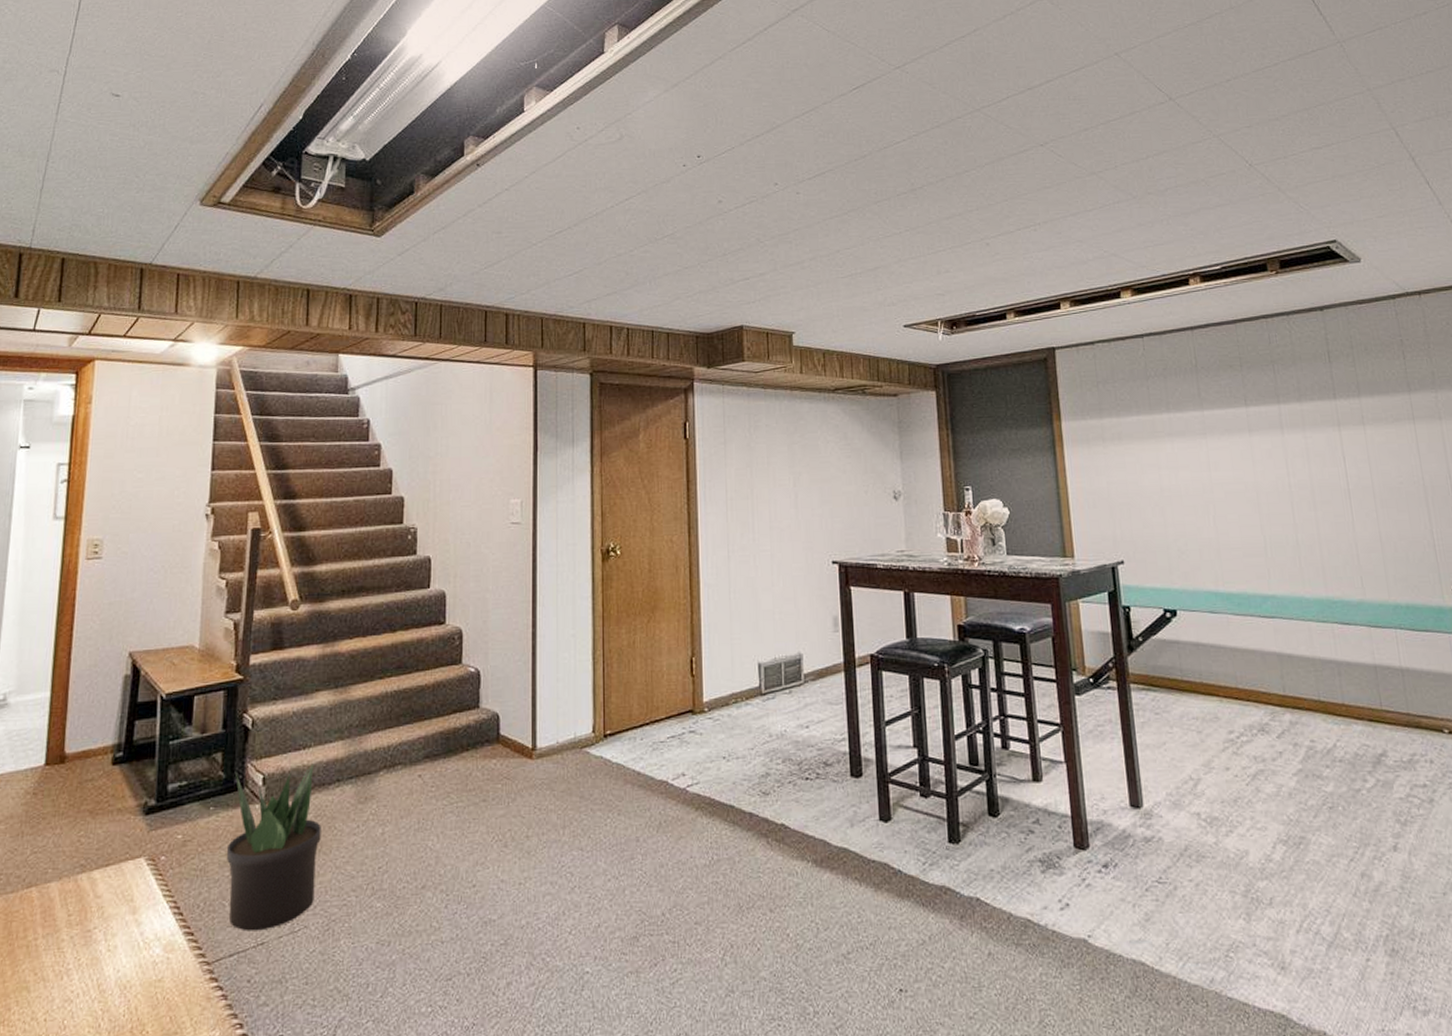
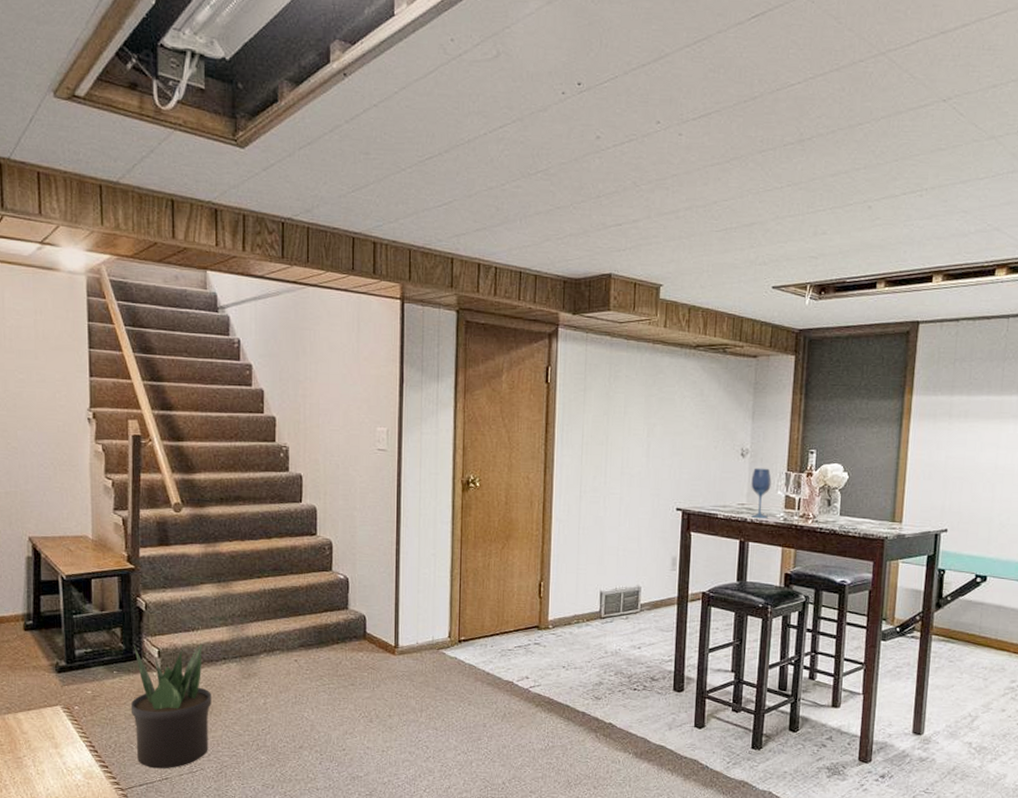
wineglass: none [907,510,931,566] -> present [751,468,772,519]

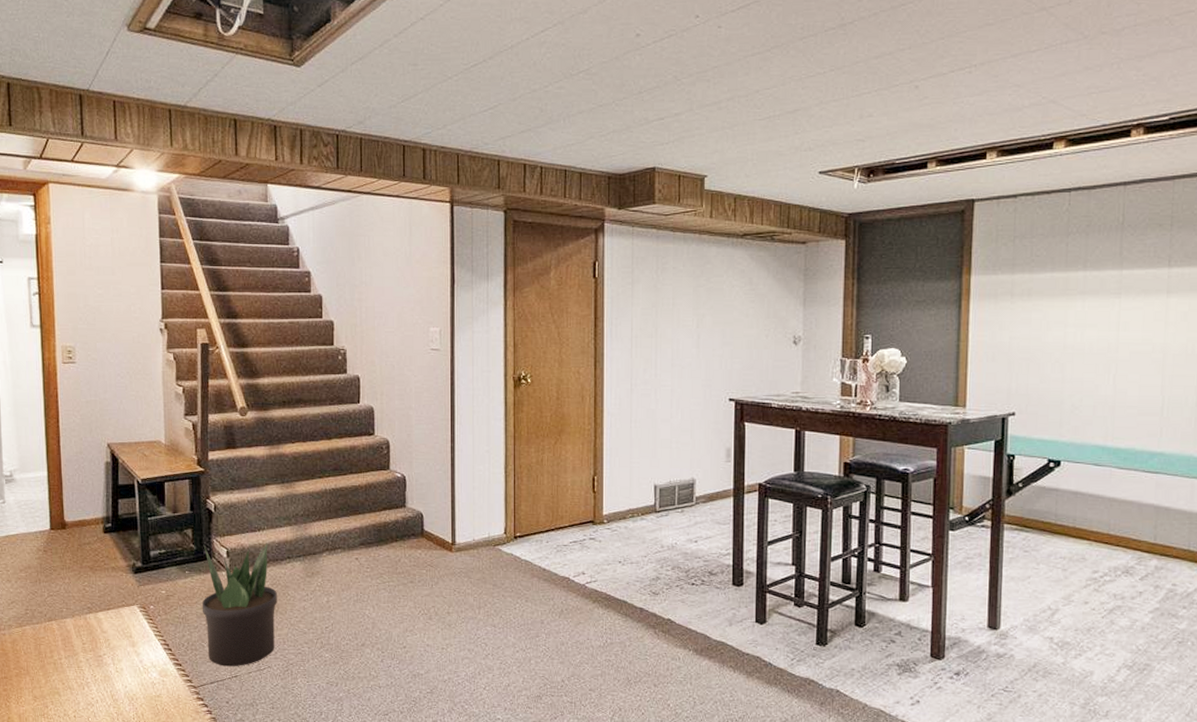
wineglass: present [751,468,772,519] -> none [805,355,826,407]

